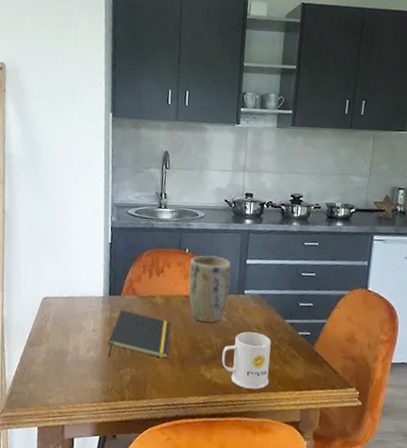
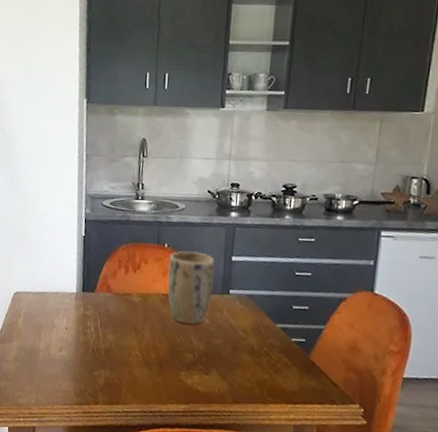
notepad: present [108,310,172,359] -> none [81,307,149,362]
mug: present [222,332,271,390] -> none [204,335,260,400]

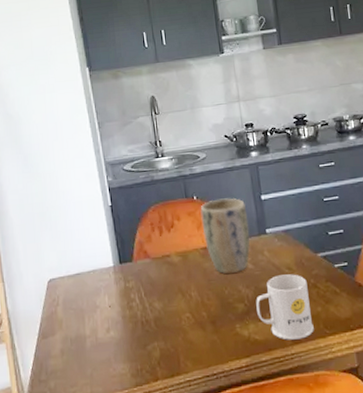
mug: none [204,335,260,400] -> present [256,274,314,340]

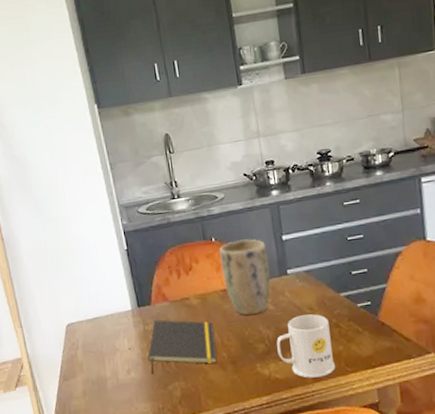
notepad: none [128,277,197,333] -> present [148,320,217,374]

